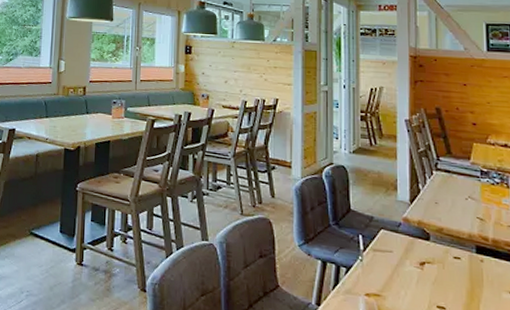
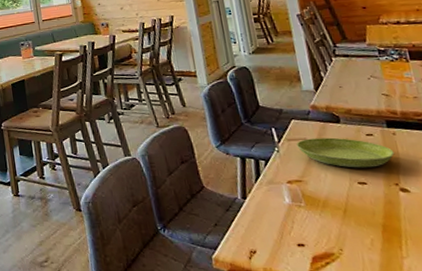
saucer: none [381,251,479,293] -> present [296,137,395,168]

